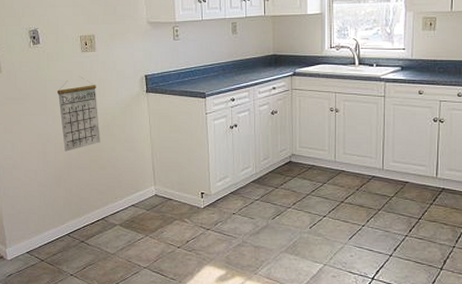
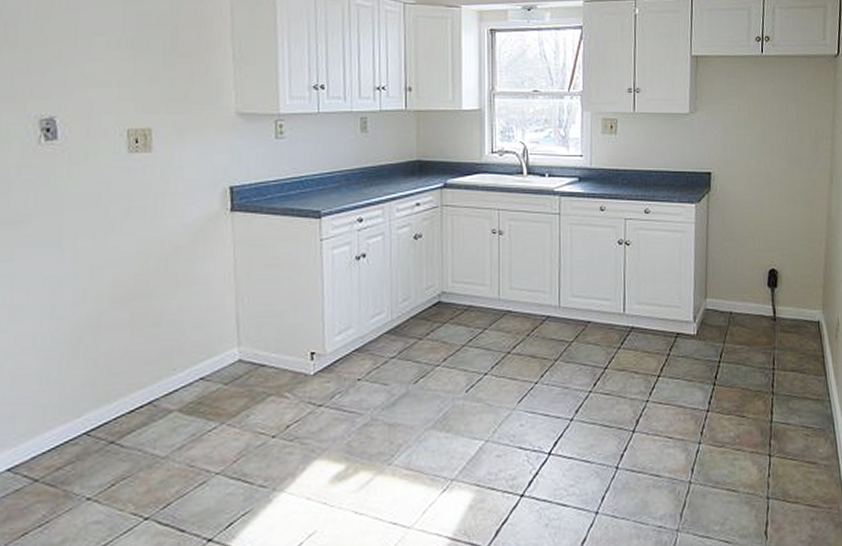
calendar: present [57,77,100,152] -> none [83,189,153,302]

